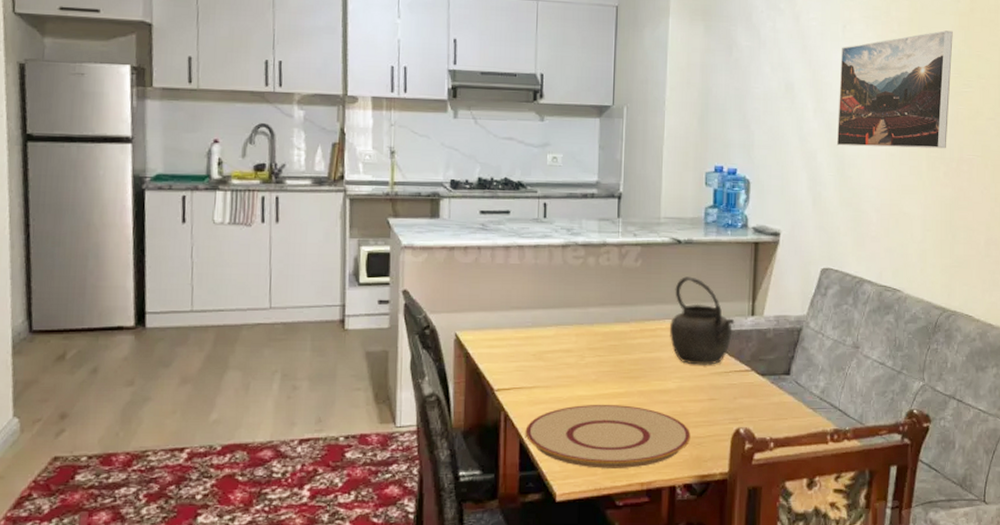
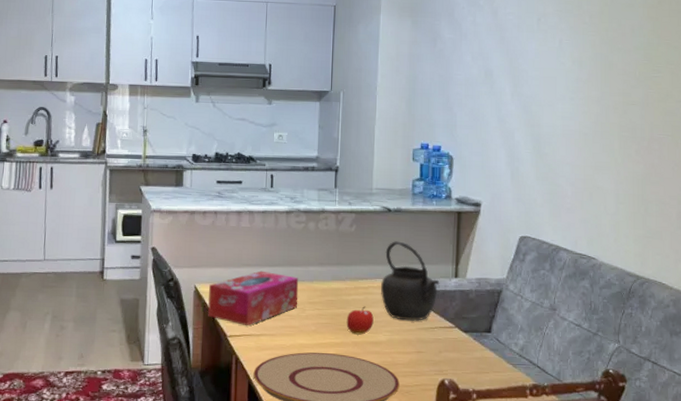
tissue box: none [470,314,577,378] -> present [207,270,299,326]
fruit: none [631,350,662,383] -> present [346,306,374,335]
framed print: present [836,30,953,149] -> none [533,21,642,129]

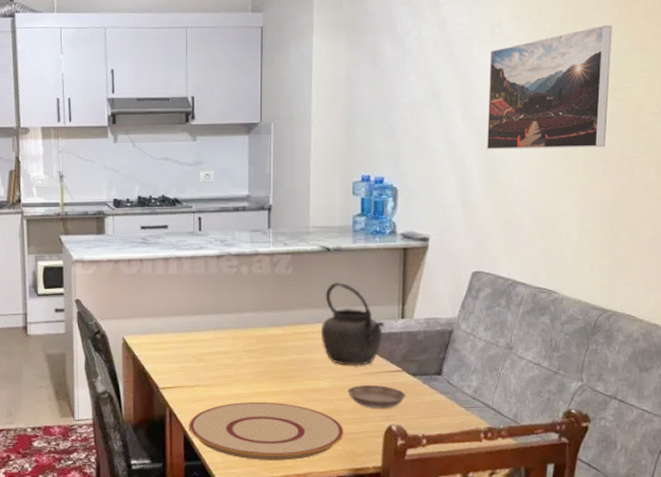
tissue box: present [207,270,299,326] -> none [137,319,233,378]
fruit: present [346,306,374,335] -> none [285,352,314,382]
saucer: none [404,339,458,363] -> present [347,385,406,409]
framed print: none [533,21,642,129] -> present [486,25,612,150]

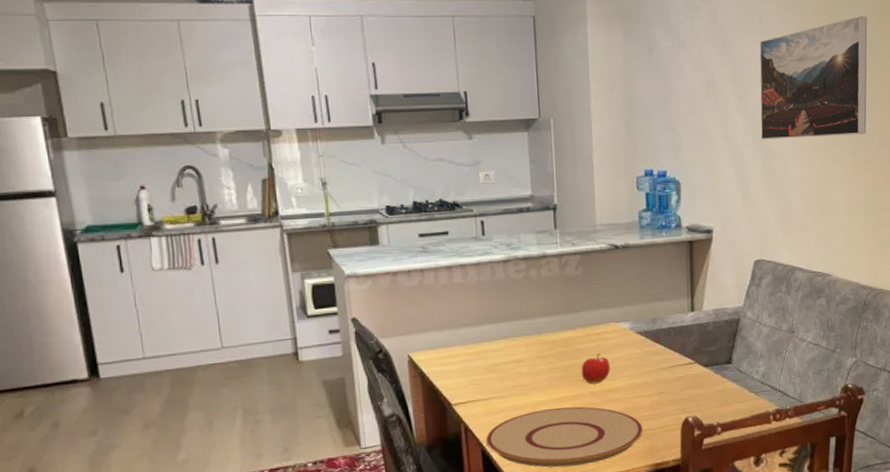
fruit: none [285,352,314,382] -> present [581,353,610,385]
kettle: present [321,282,385,366] -> none [614,279,676,363]
saucer: present [347,385,406,409] -> none [644,379,700,403]

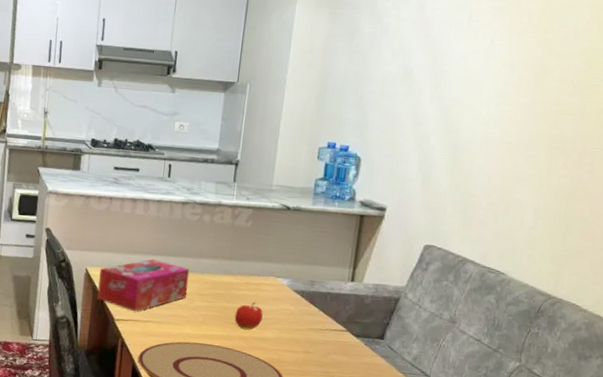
tissue box: none [425,329,527,392] -> present [97,259,190,312]
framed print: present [759,16,868,140] -> none [451,23,588,141]

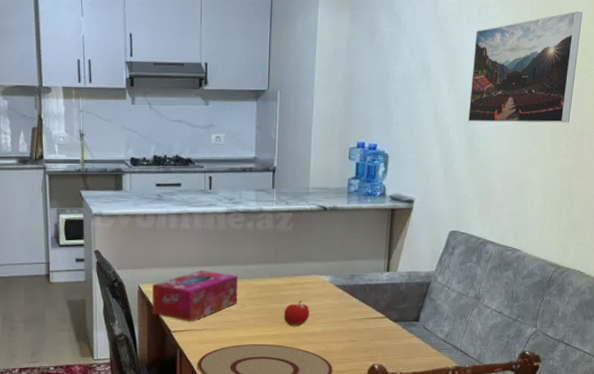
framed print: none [451,23,588,141] -> present [467,11,583,123]

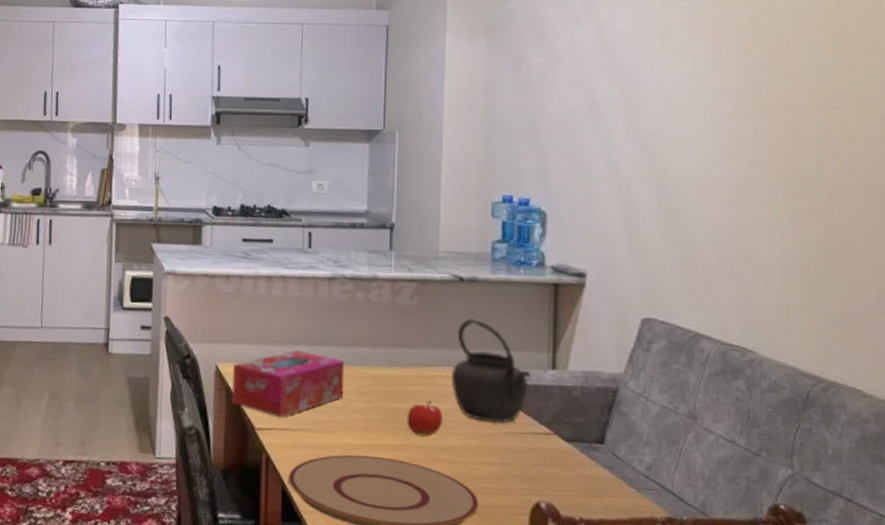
kettle: none [316,238,373,313] -> present [452,319,532,423]
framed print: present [467,11,583,123] -> none [656,35,814,178]

